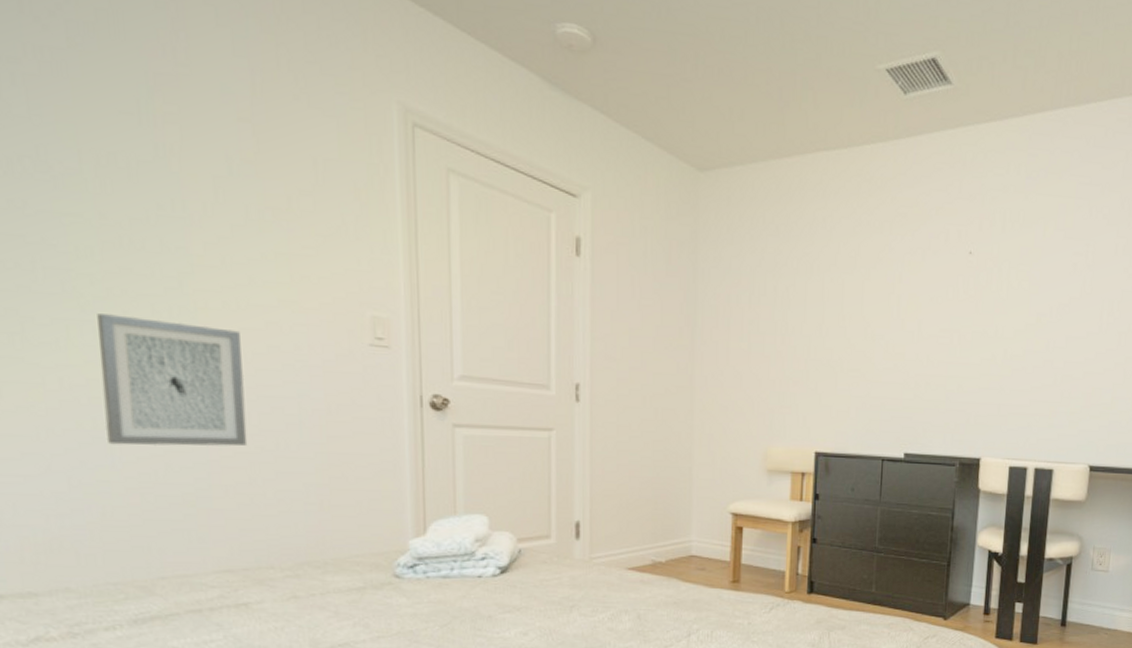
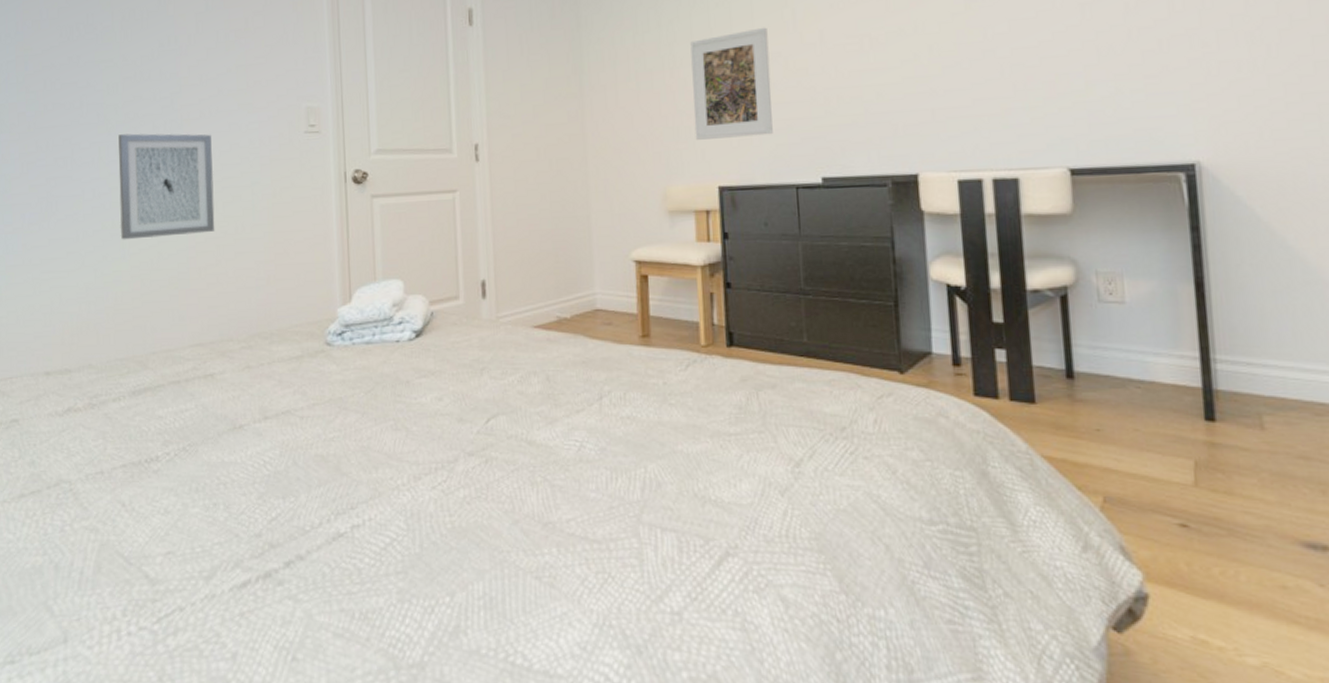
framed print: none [799,309,874,410] -> present [690,27,773,140]

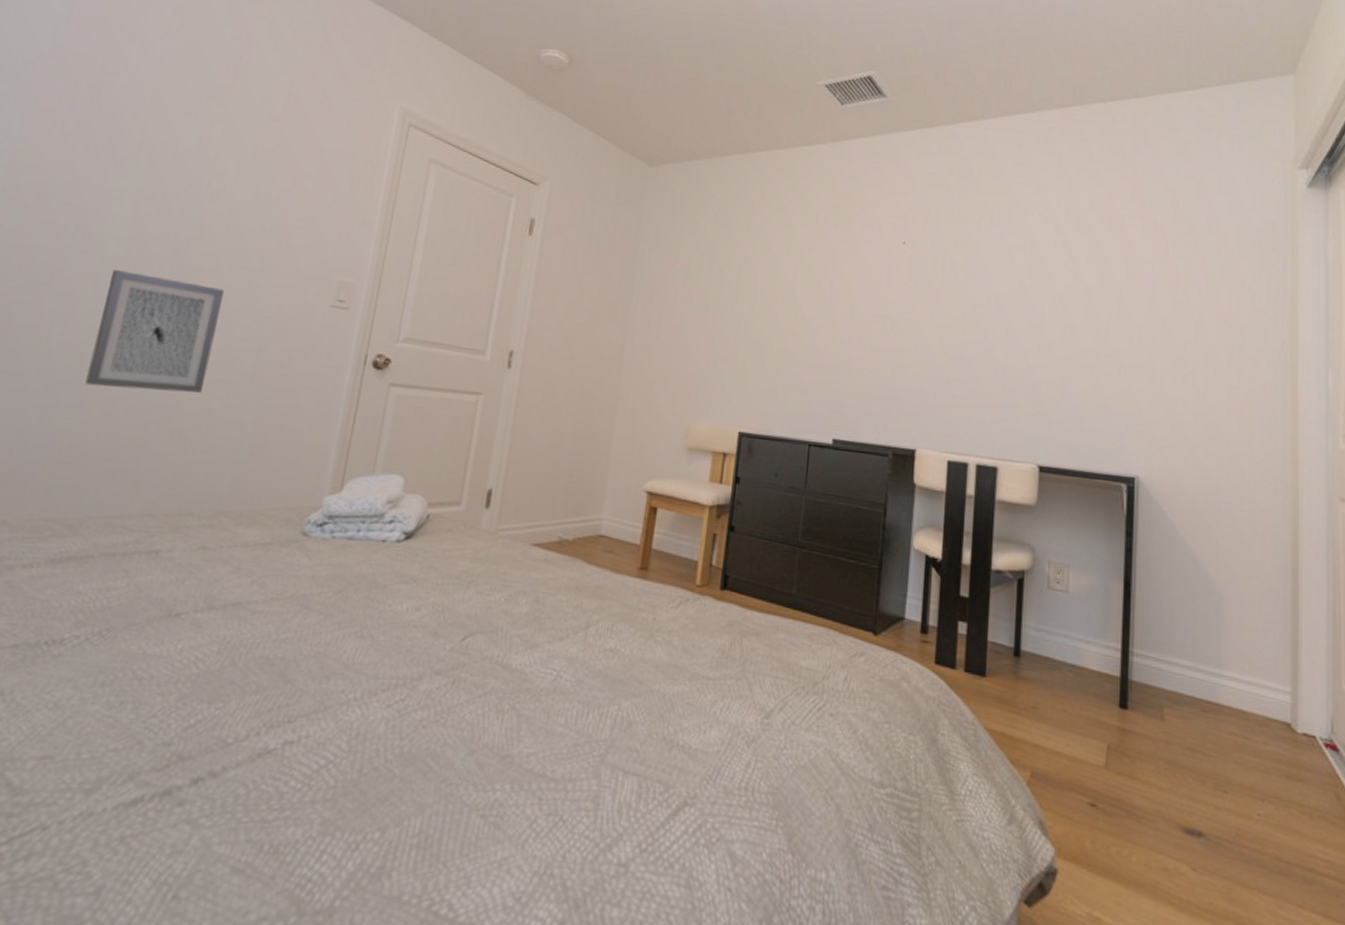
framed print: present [690,27,773,140] -> none [725,292,806,392]

